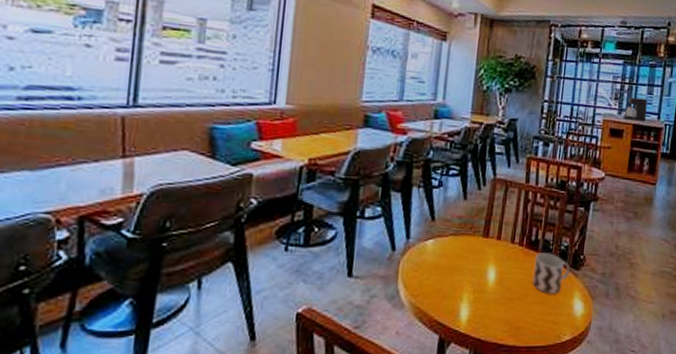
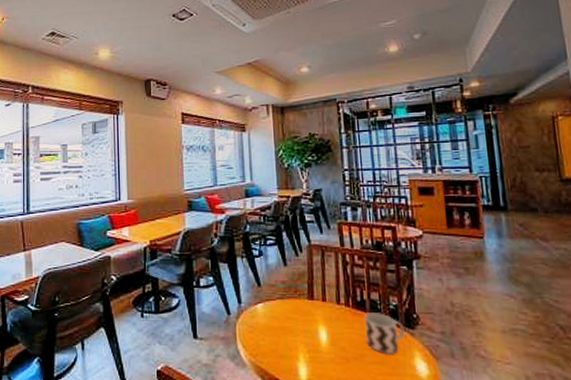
coffee maker: present [622,97,648,122] -> none [427,154,456,178]

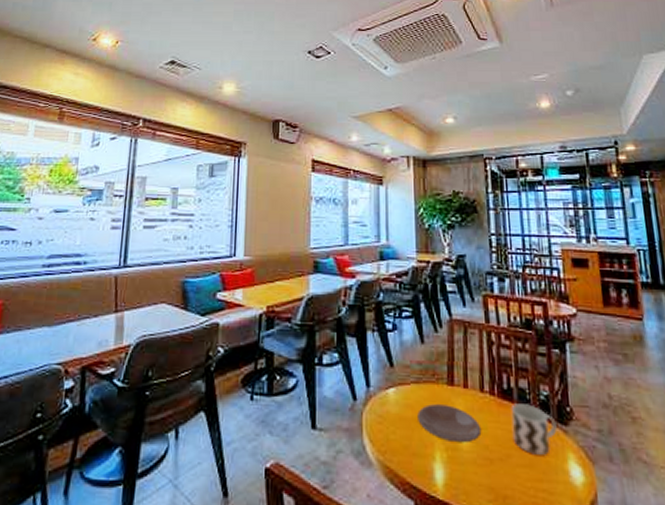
saucer: none [283,316,339,346] -> present [417,404,482,443]

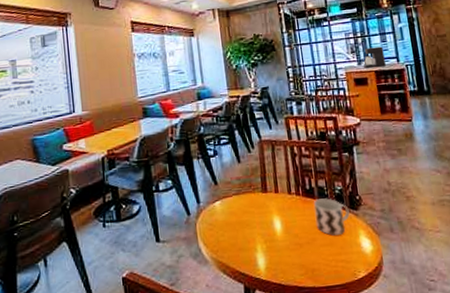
saucer: present [417,404,482,443] -> none [240,208,292,236]
coffee maker: none [581,223,612,249] -> present [360,46,386,69]

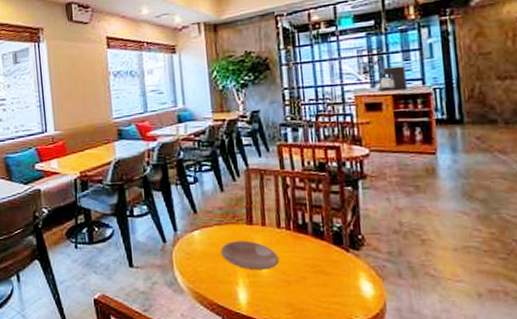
saucer: none [240,208,292,236] -> present [221,241,280,271]
cup: present [313,198,351,236] -> none [306,235,351,276]

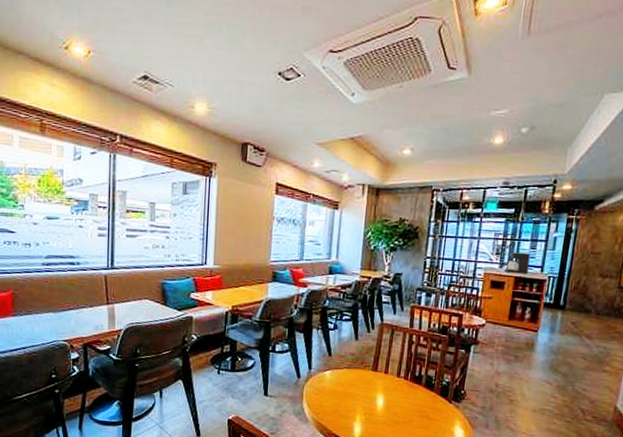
saucer: present [221,241,280,271] -> none [346,383,394,411]

